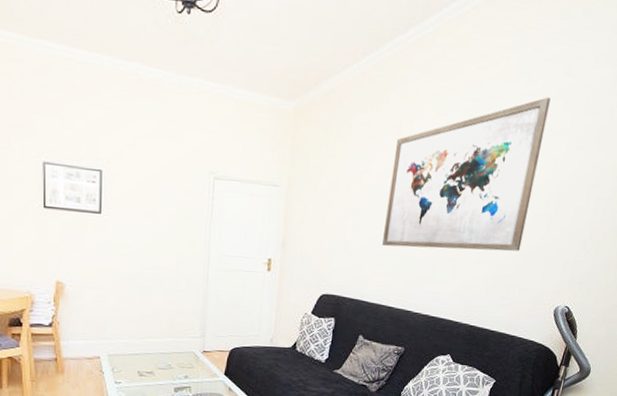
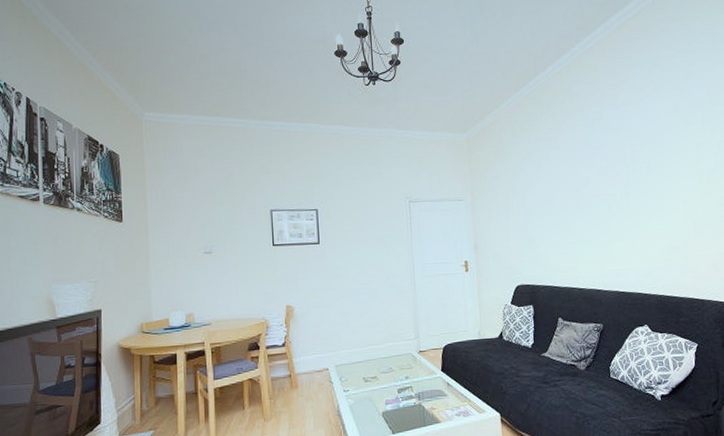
wall art: present [382,97,551,251] -> none [556,97,687,236]

